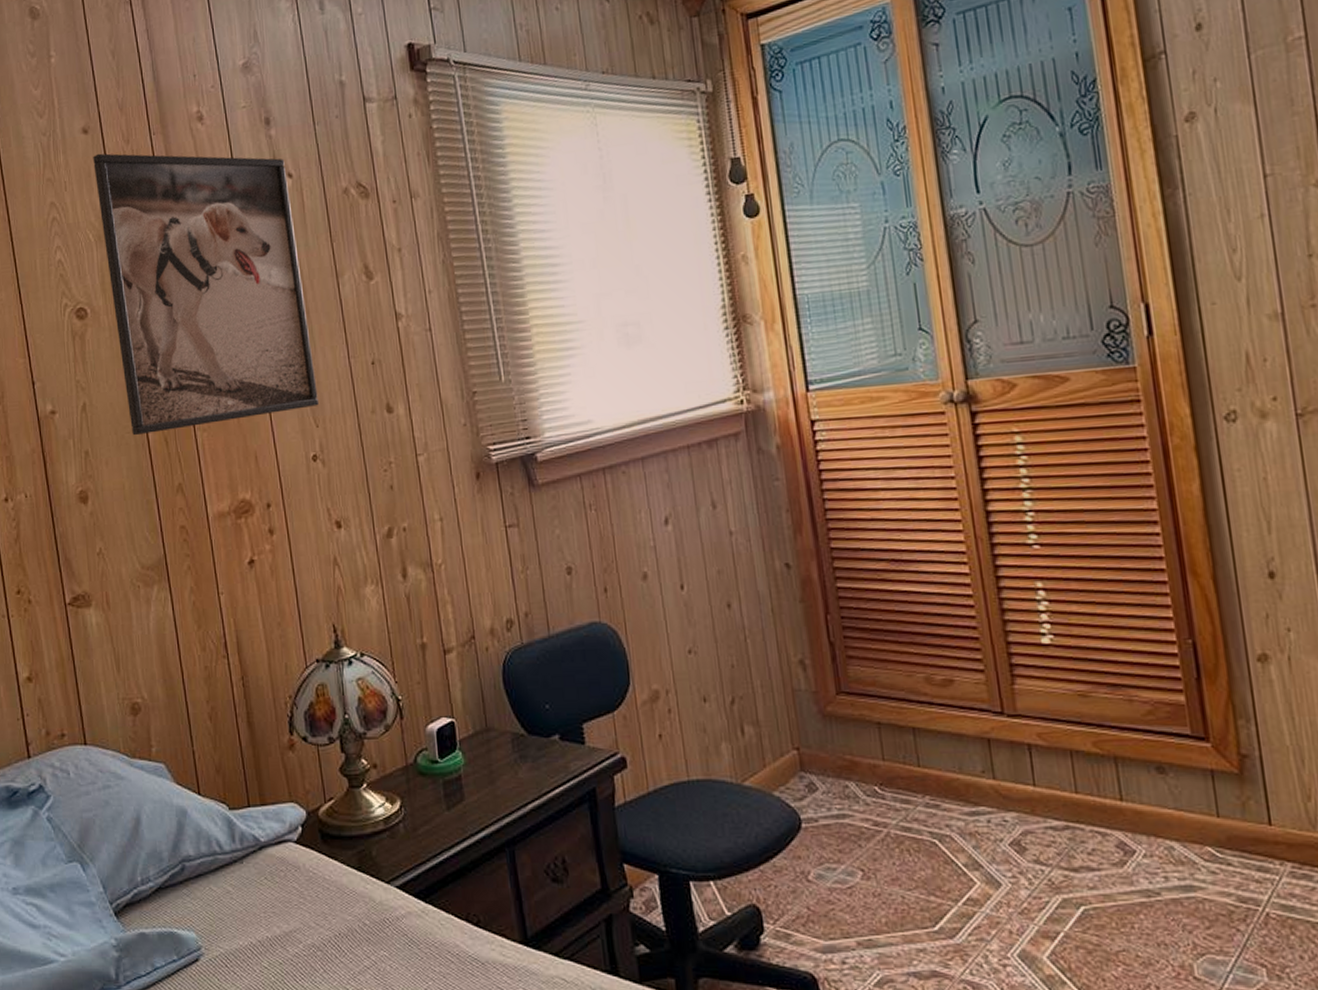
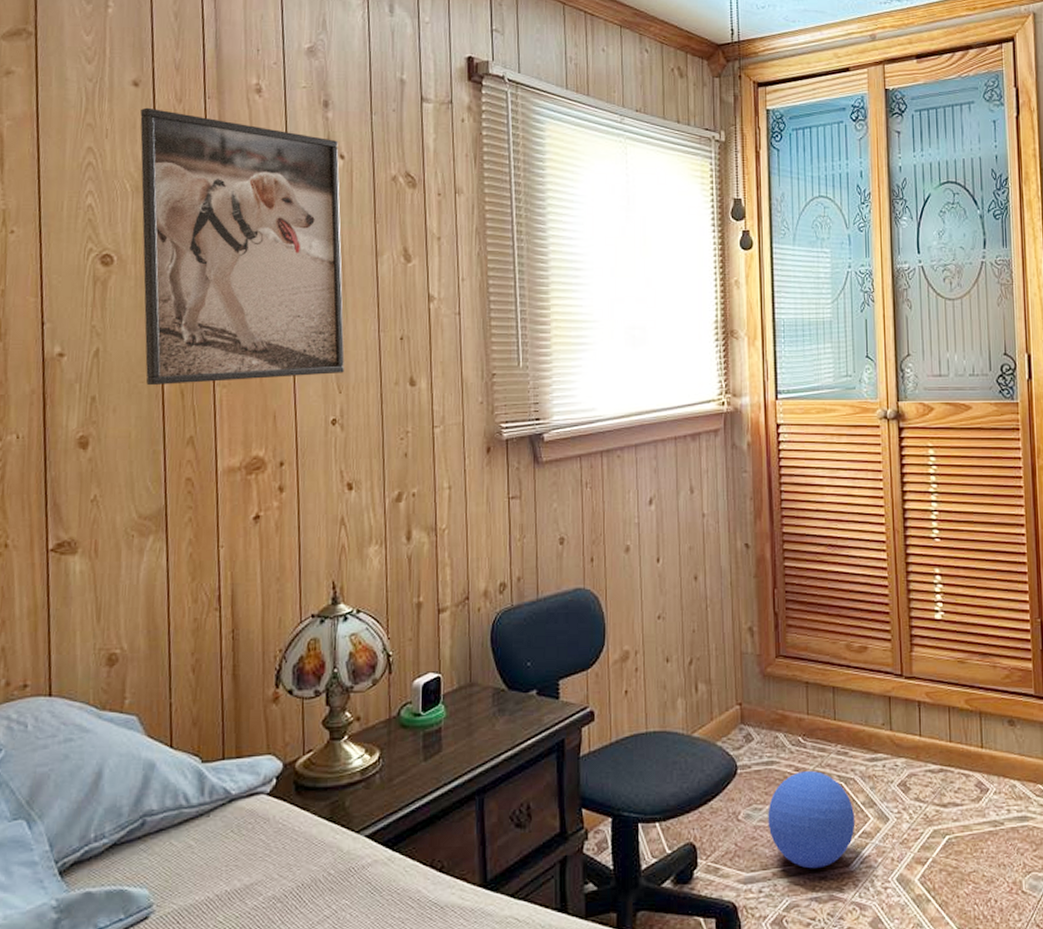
ball: none [844,826,958,939] -> present [768,771,856,869]

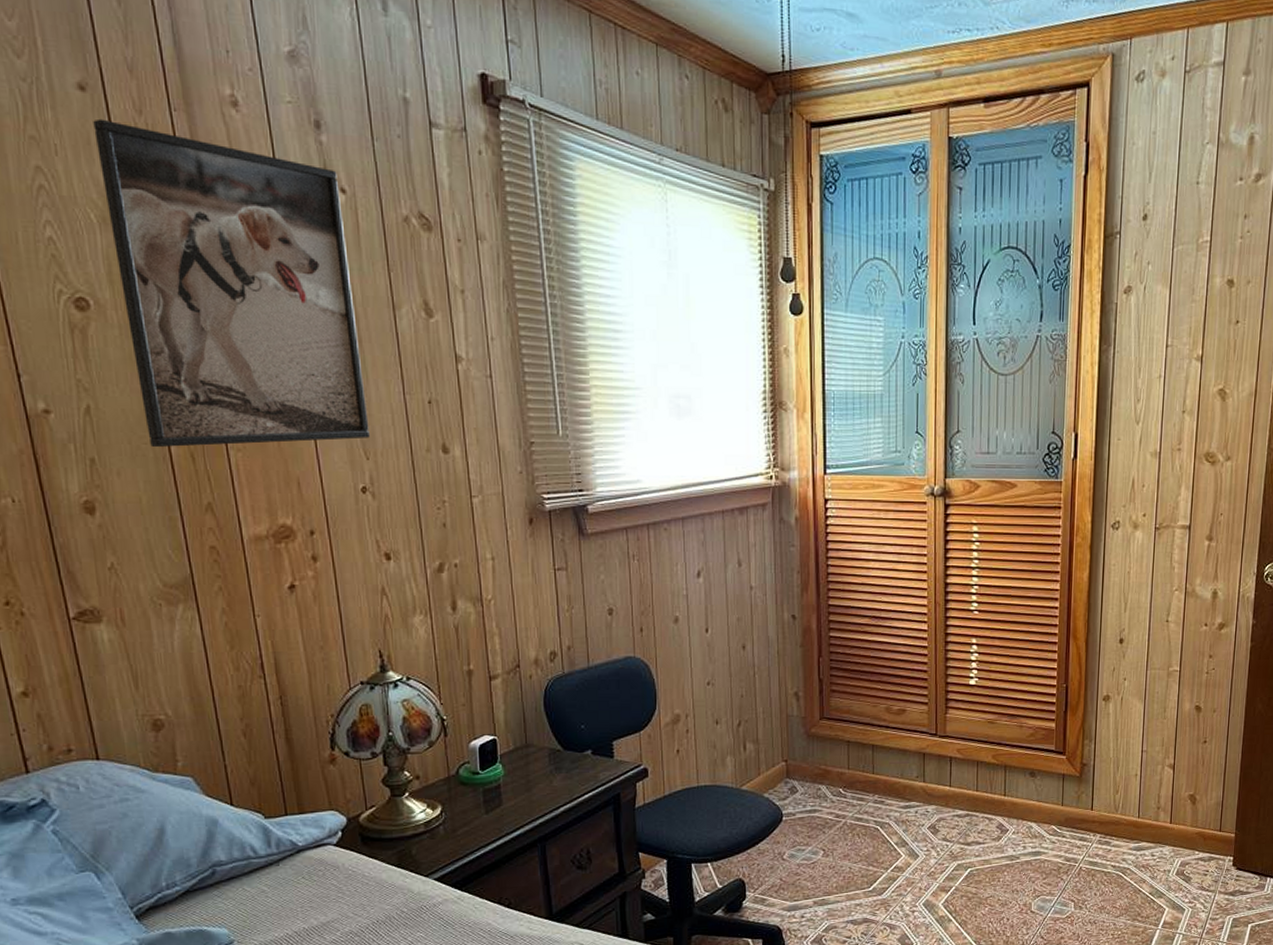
ball: present [768,771,856,869] -> none [810,817,889,898]

